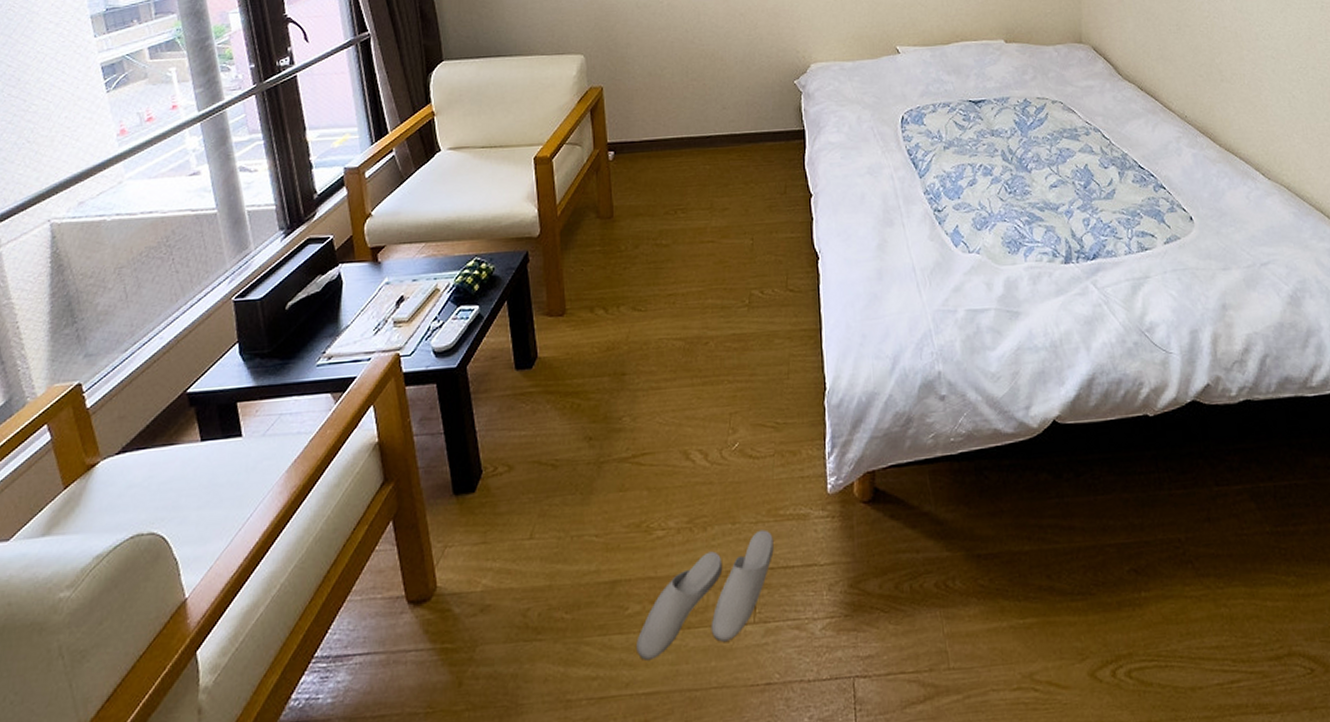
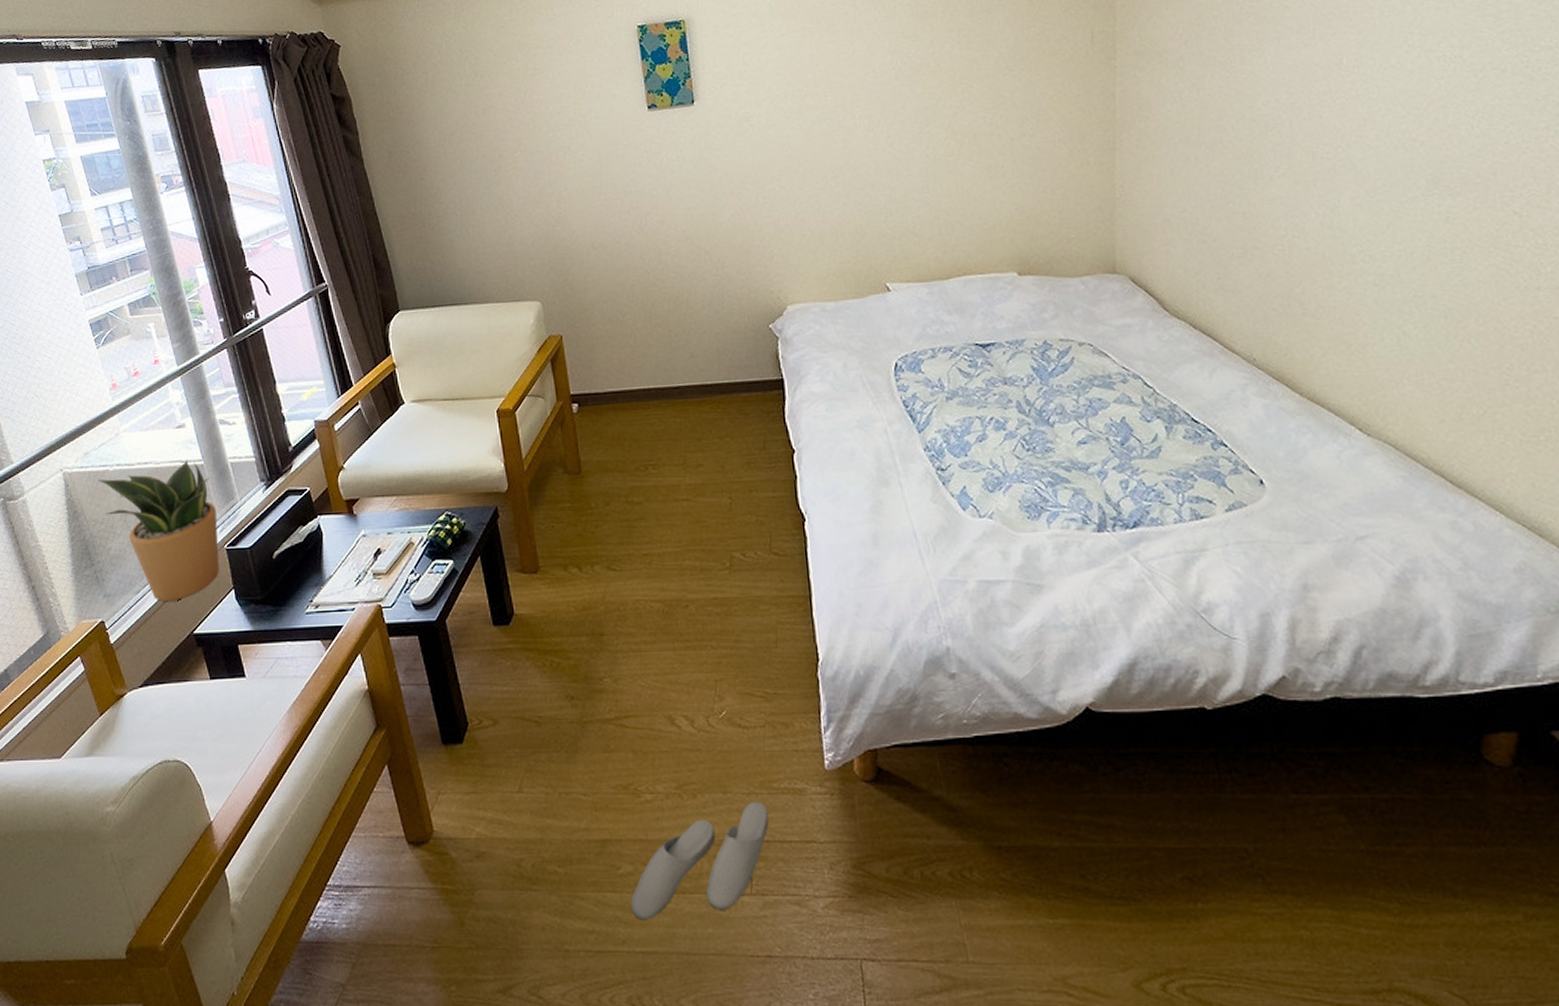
potted plant: none [91,208,227,360] -> present [98,460,219,602]

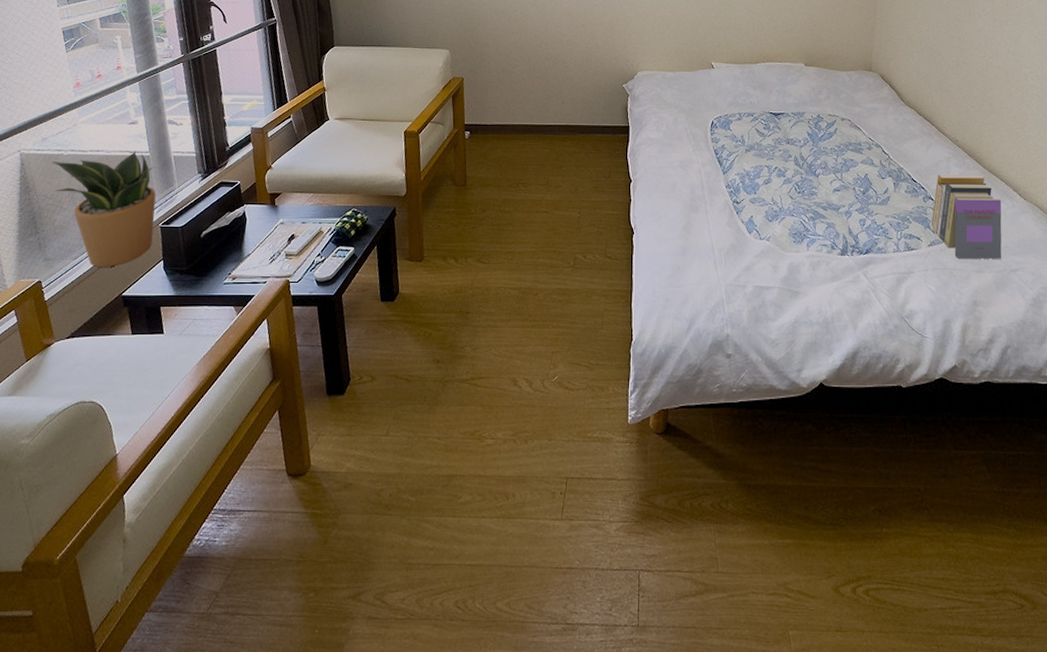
slippers: present [630,801,769,920] -> none [466,447,581,539]
books: none [1227,406,1340,526] -> present [931,175,1002,259]

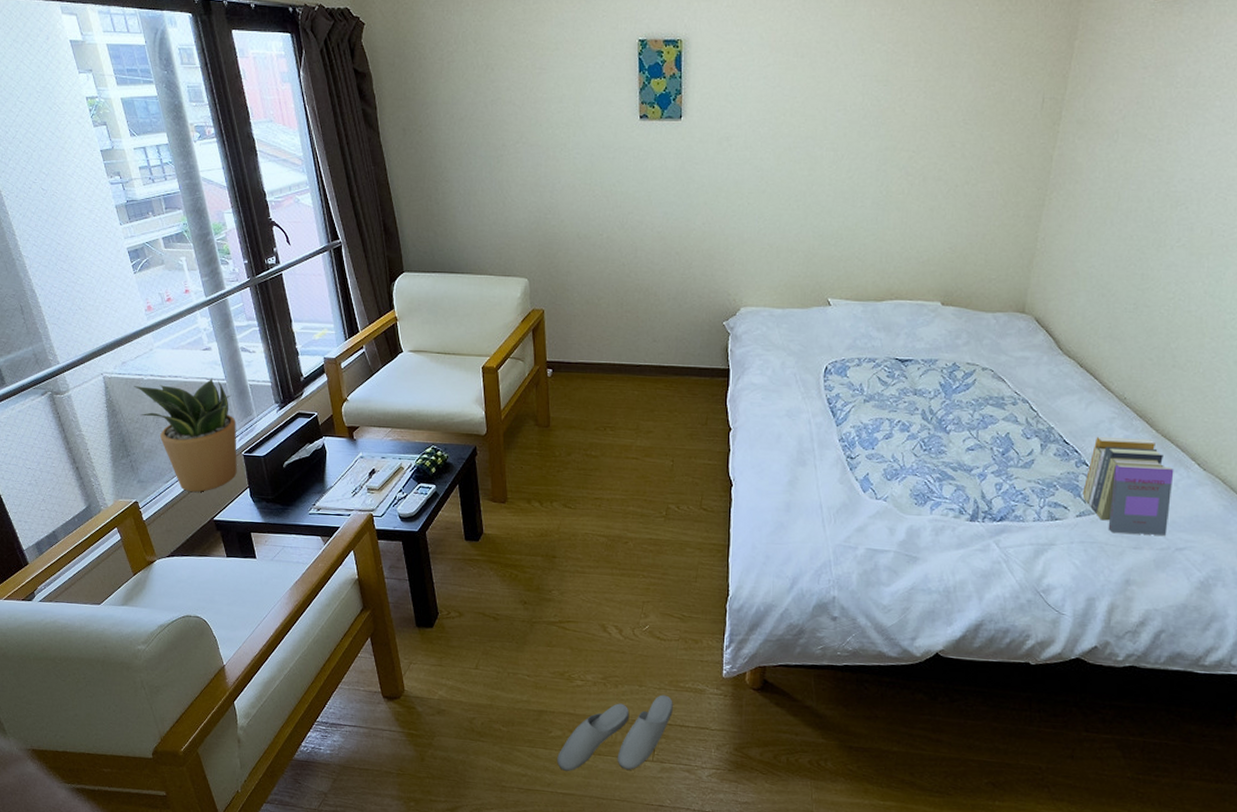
slippers: none [466,447,581,539] -> present [557,694,673,771]

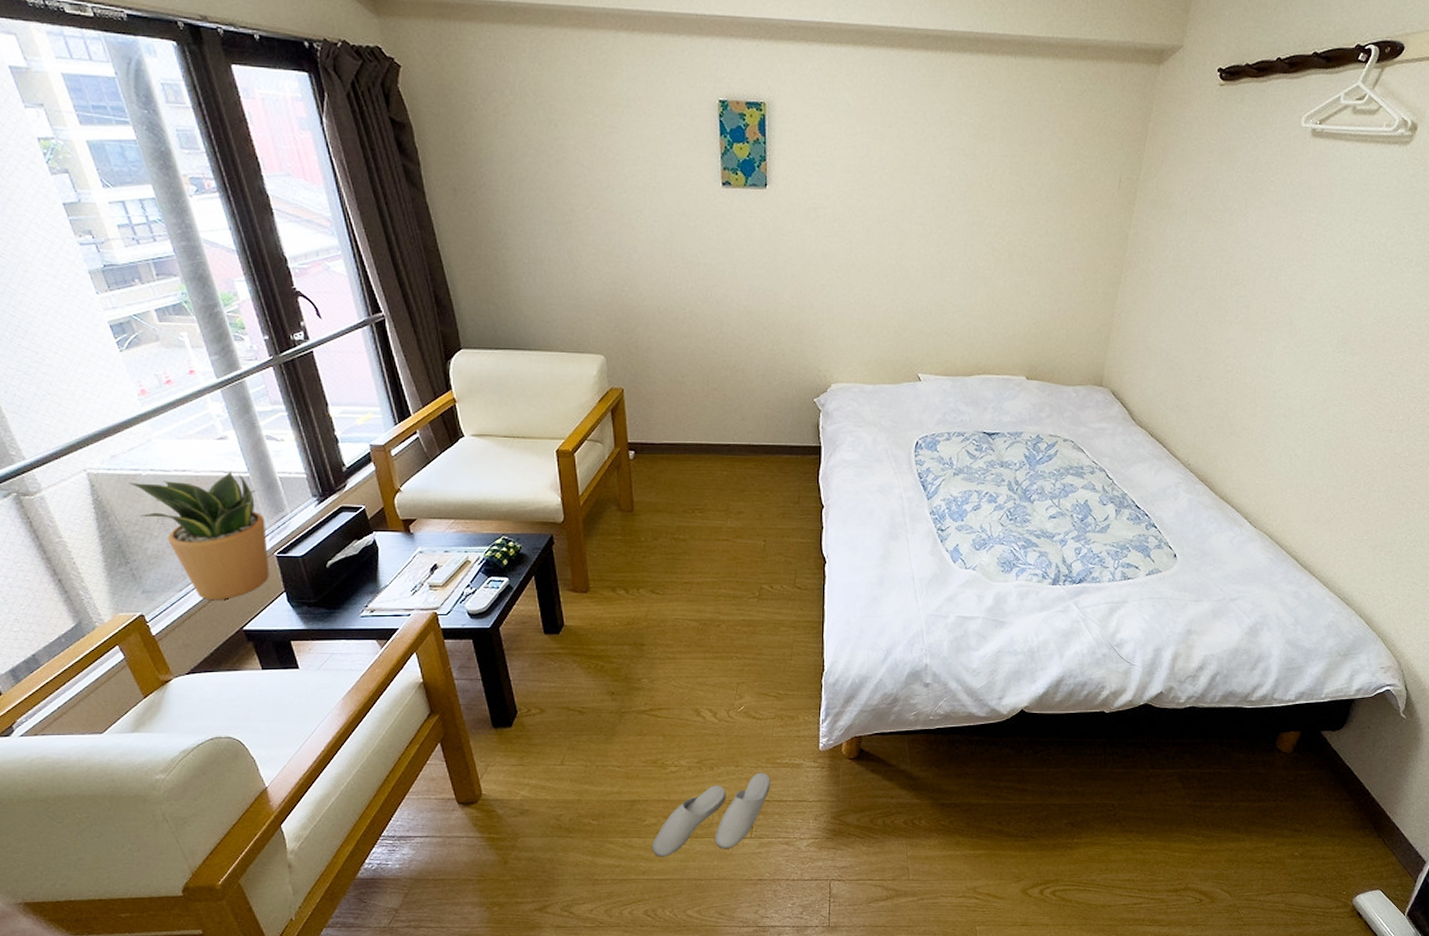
books: present [1082,437,1174,535] -> none [1151,501,1230,588]

